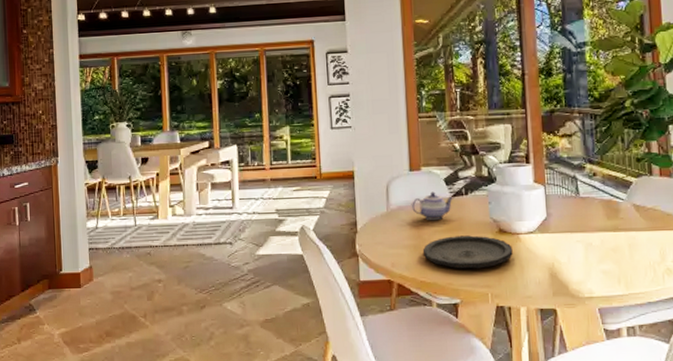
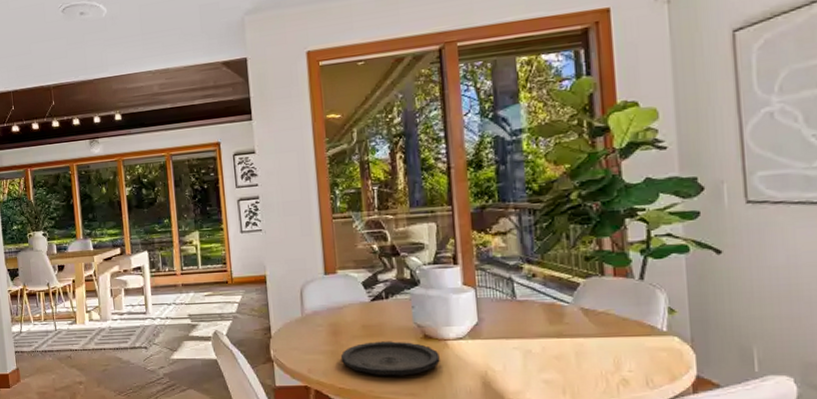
teapot: present [412,191,454,220] -> none [328,295,374,325]

